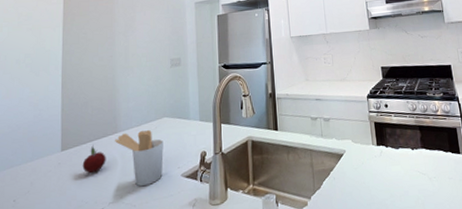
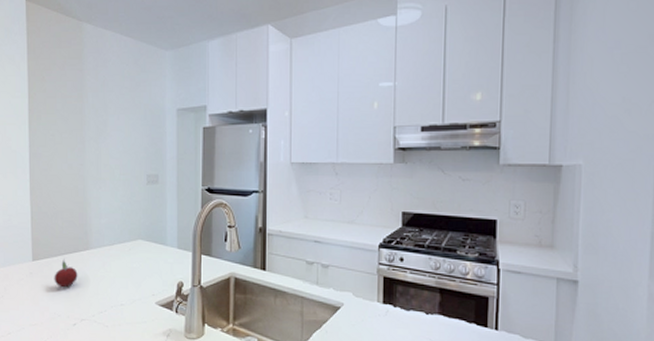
utensil holder: present [115,130,164,187] -> none [87,251,137,309]

